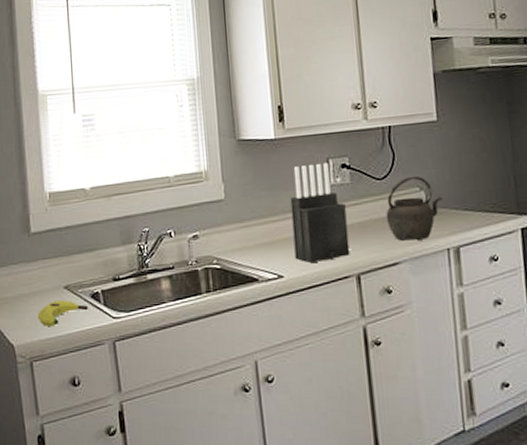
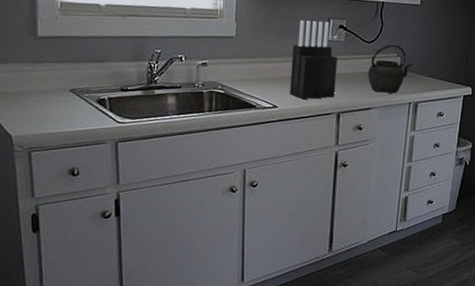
banana: present [38,299,89,326] -> none [40,100,94,123]

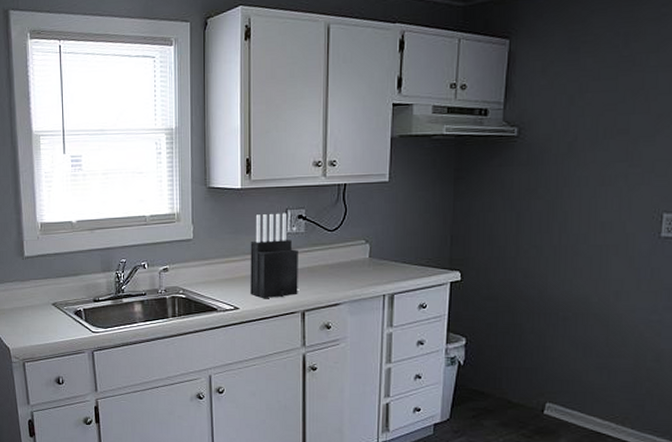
kettle: present [367,44,413,93] -> none [333,230,385,285]

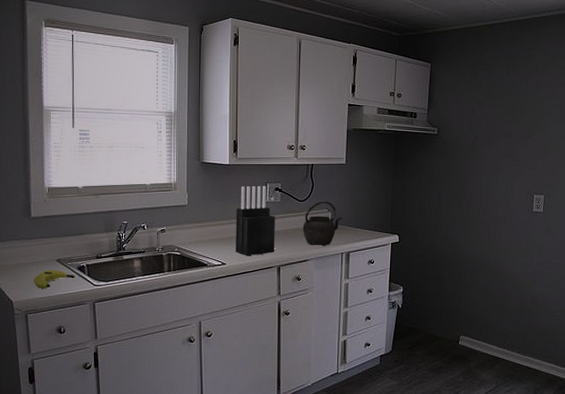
banana: none [30,314,73,335] -> present [34,269,76,288]
kettle: none [333,230,385,285] -> present [303,201,343,245]

